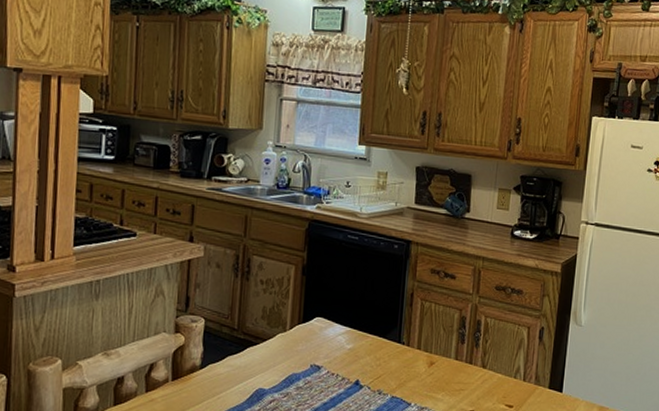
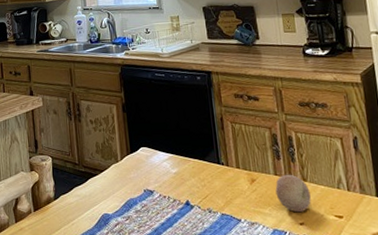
fruit: none [452,359,487,400] -> present [275,174,311,213]

